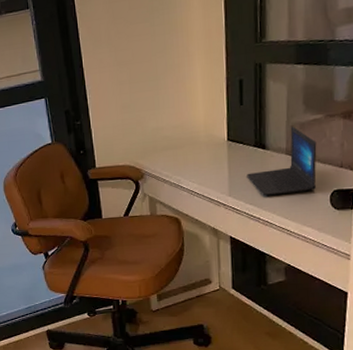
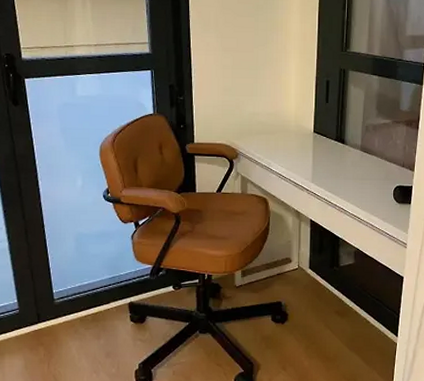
laptop: present [247,126,317,196] -> none [328,127,385,186]

